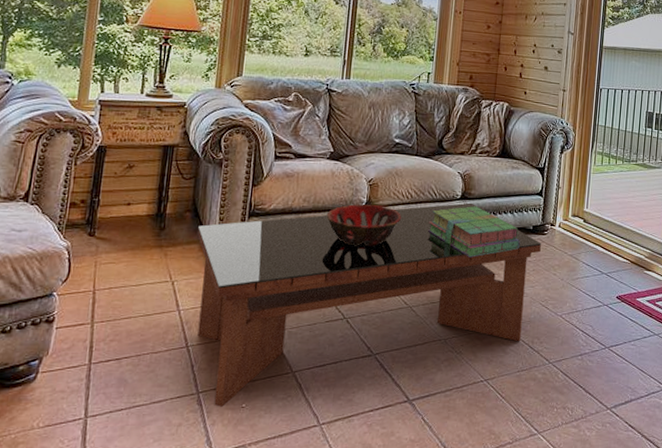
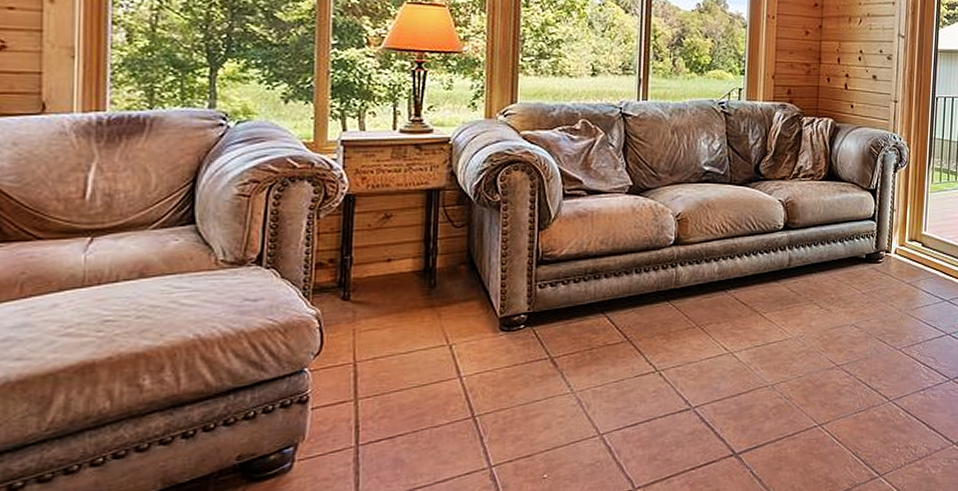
coffee table: present [197,202,541,407] -> none [476,233,876,480]
decorative bowl: present [326,204,402,247] -> none [628,243,717,290]
stack of books: present [427,206,521,258] -> none [746,237,853,294]

